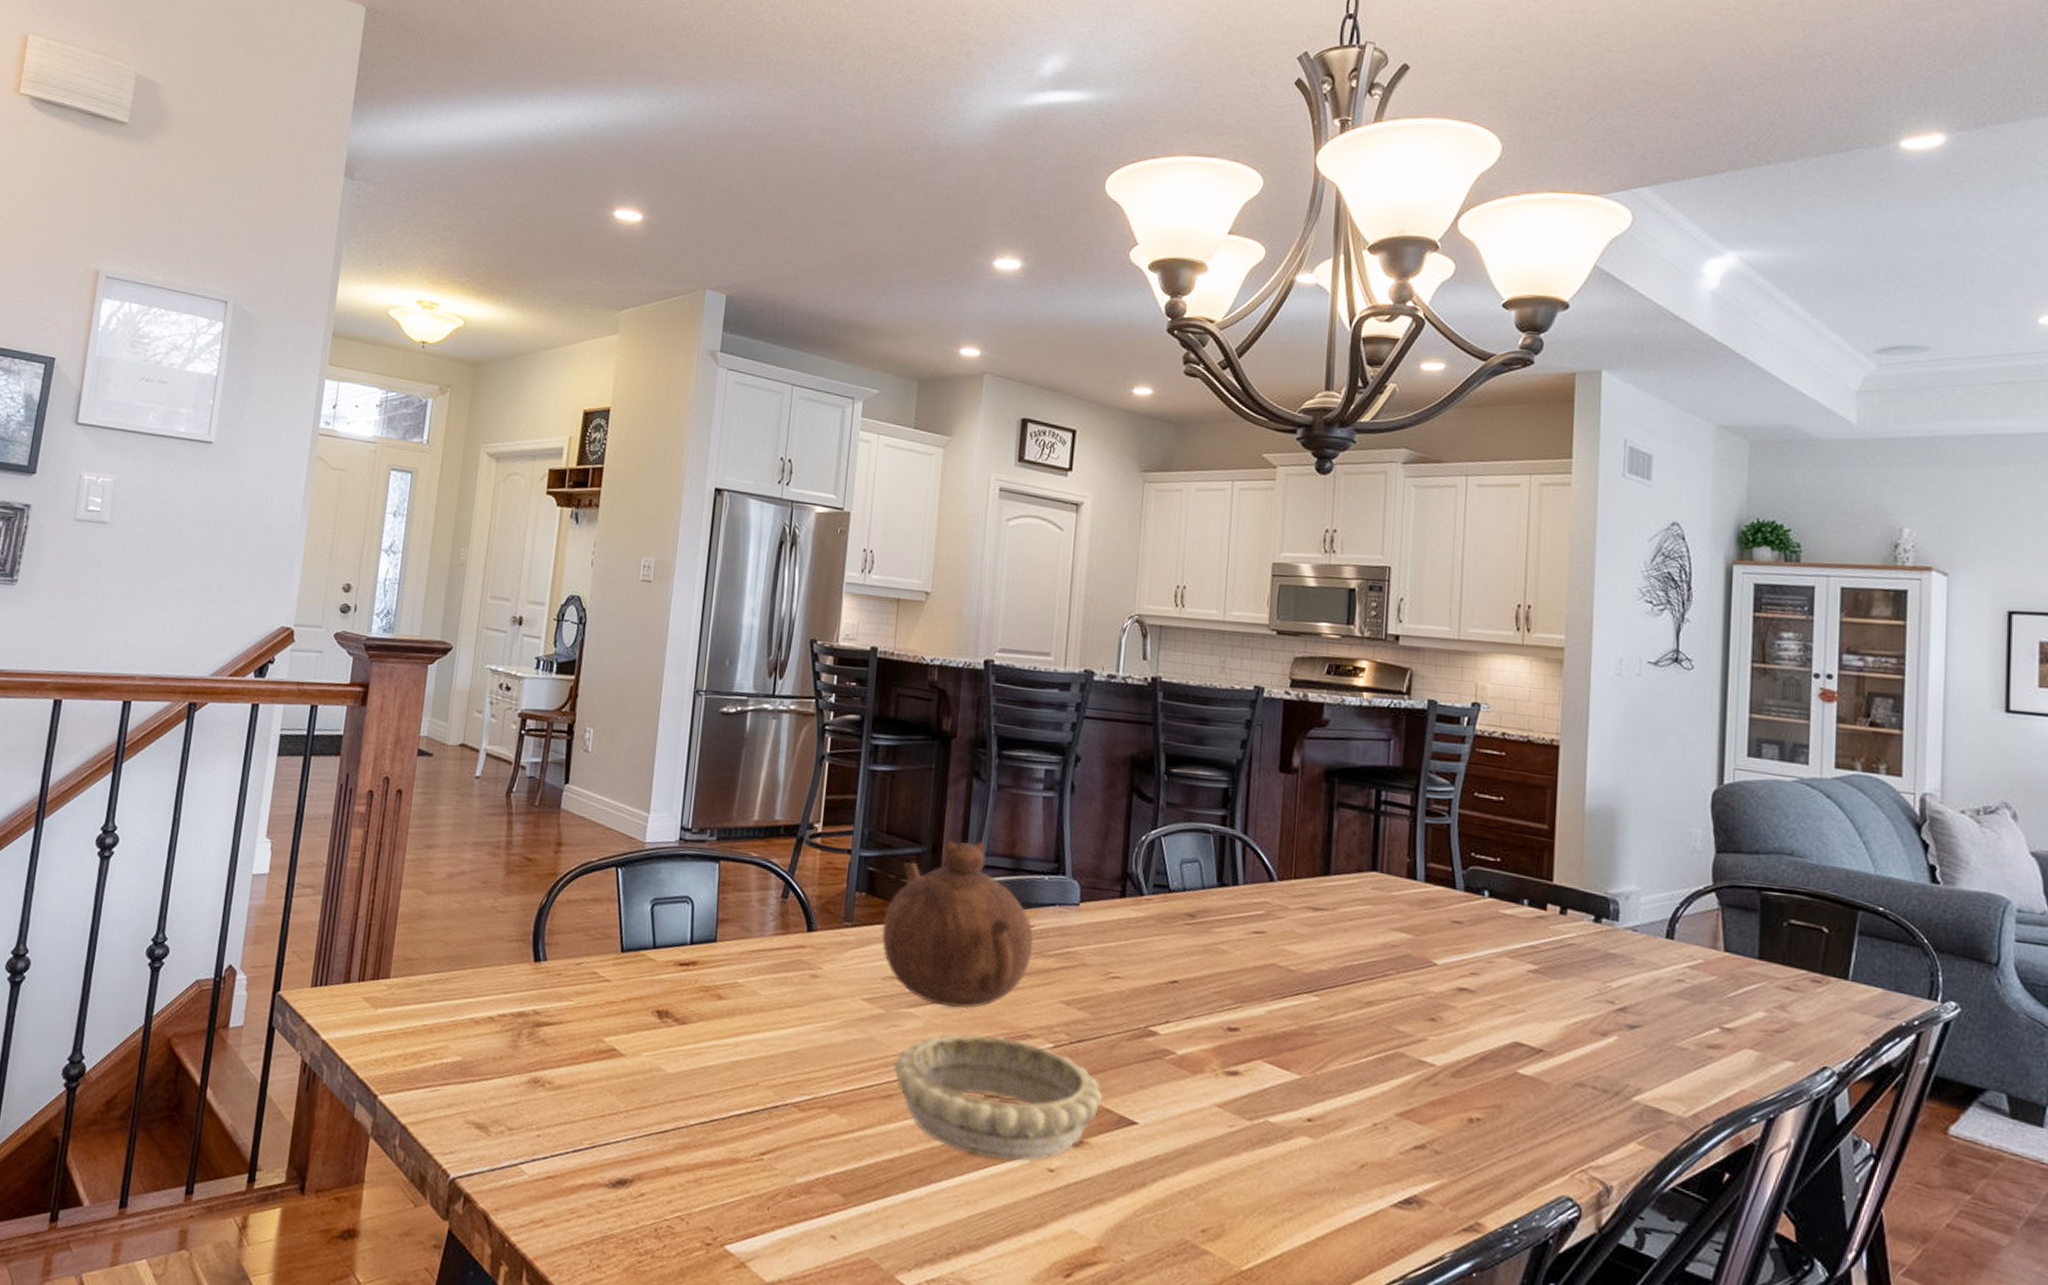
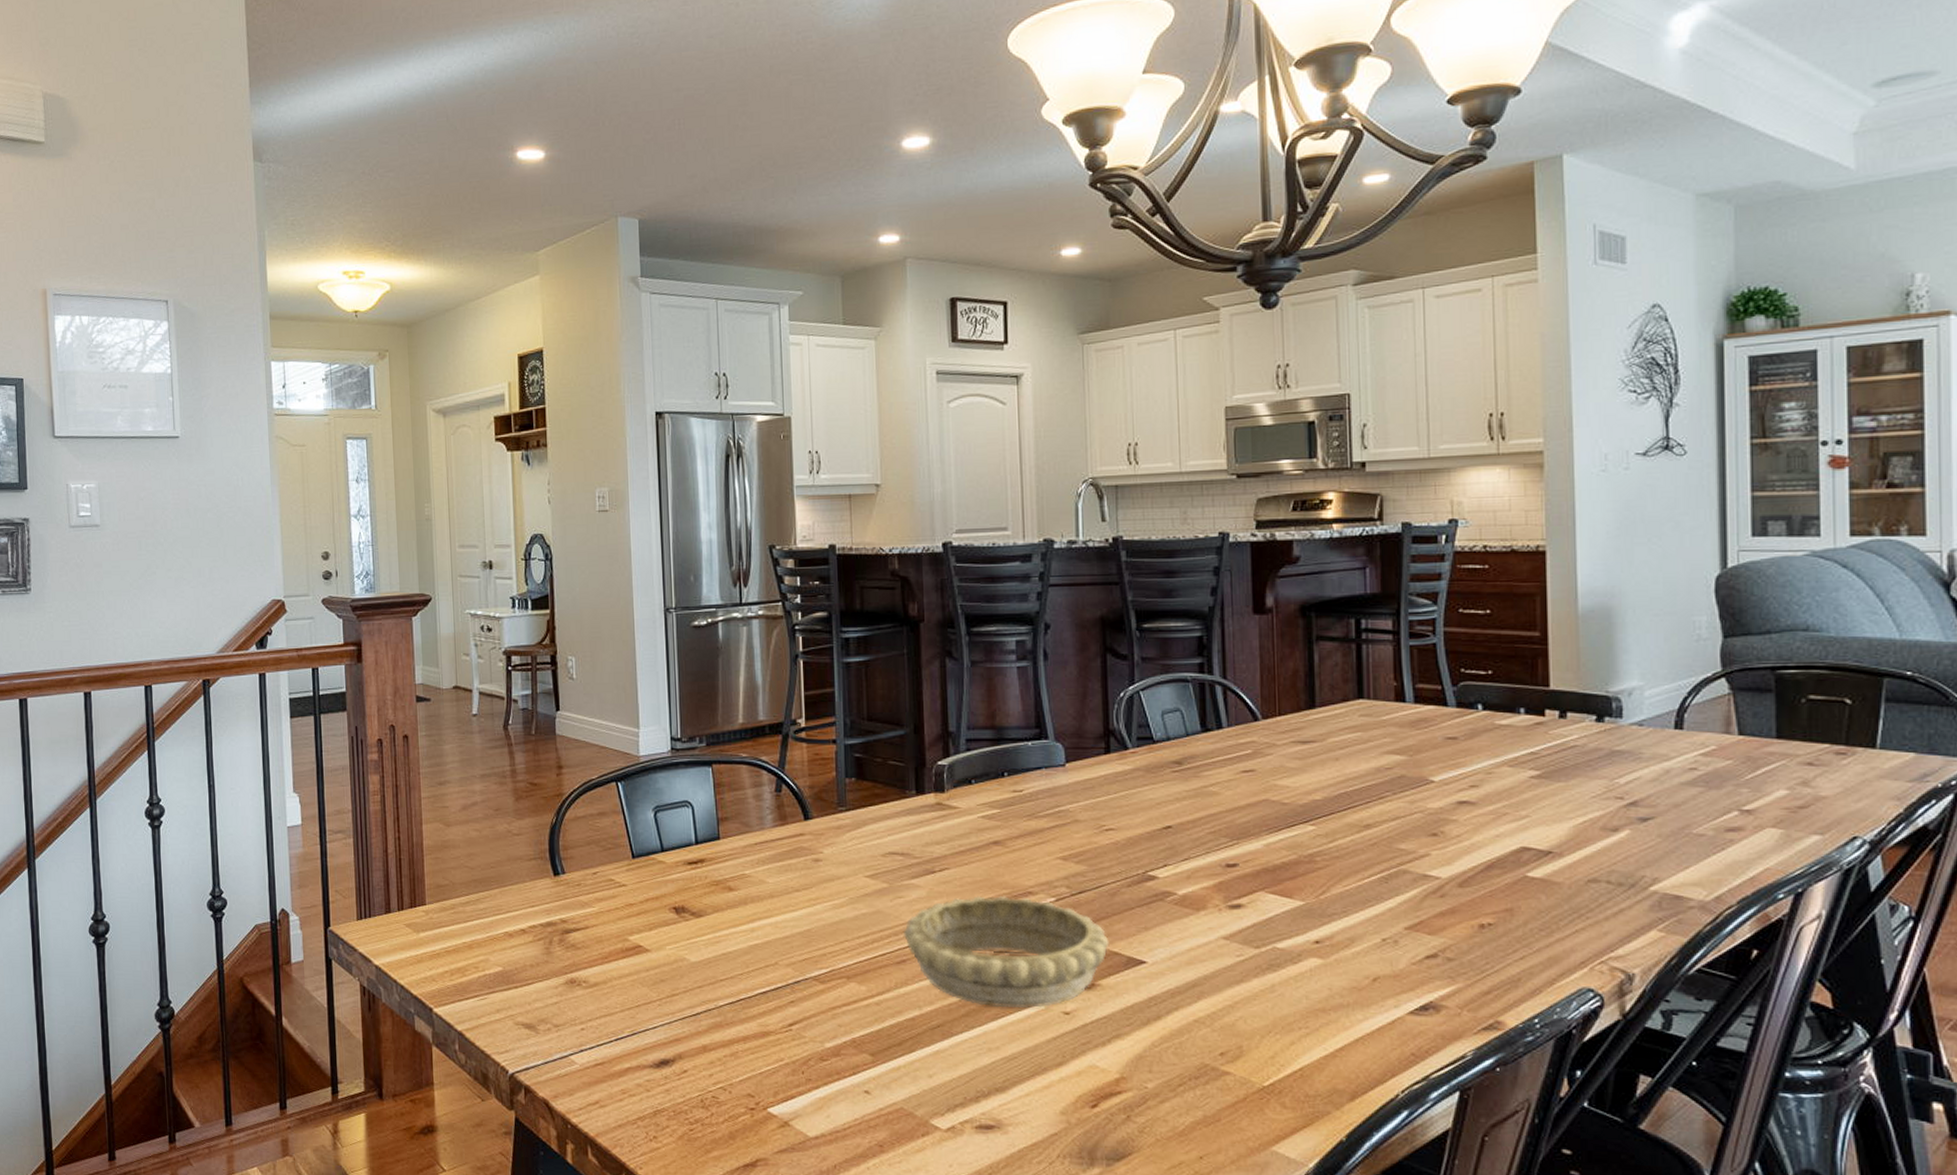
teapot: present [882,841,1033,1008] -> none [875,717,1025,875]

